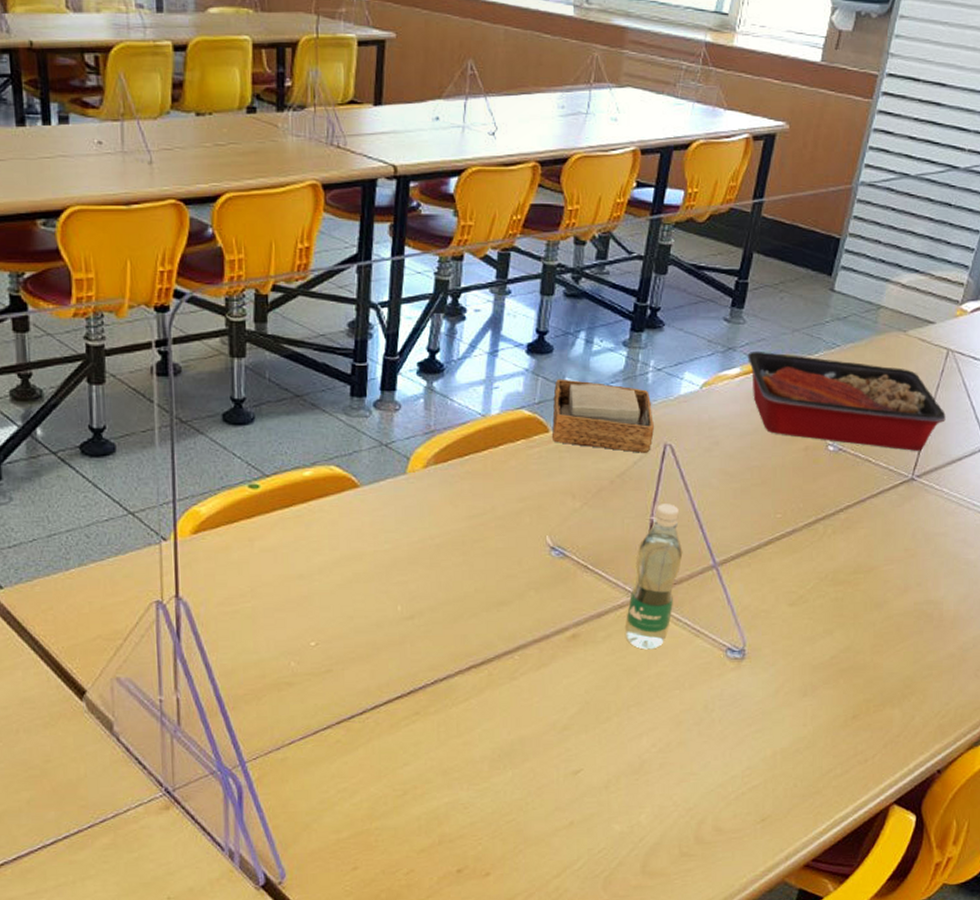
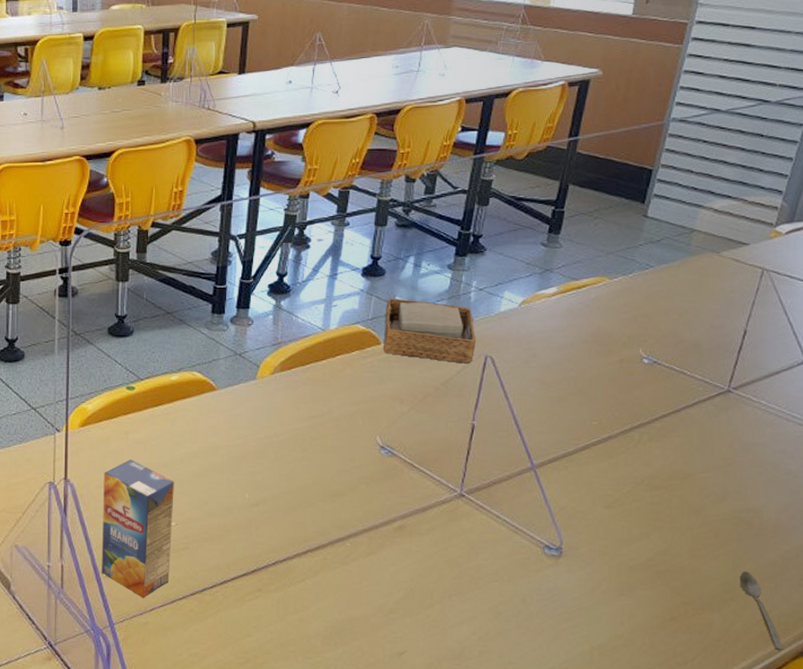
juice box: none [224,571,313,731] -> present [101,459,174,598]
bottle: present [624,504,683,650] -> none [447,410,502,543]
tray: present [747,352,946,451] -> none [564,273,762,364]
spoon: none [919,665,959,742] -> present [739,571,783,650]

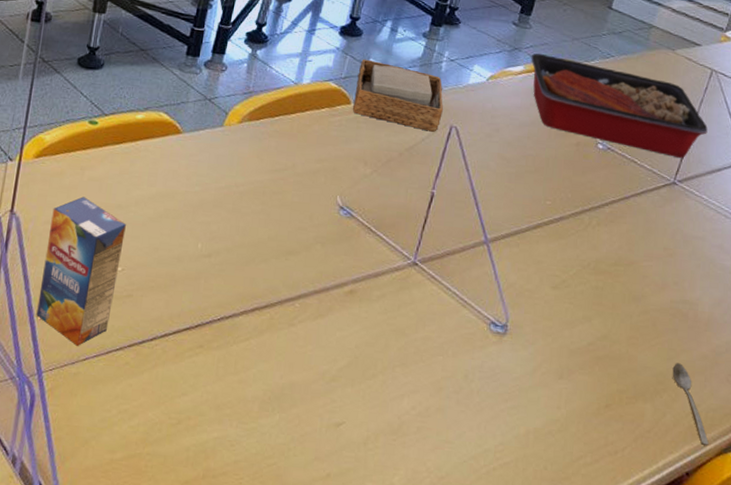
tray: none [564,273,762,364] -> present [531,53,708,158]

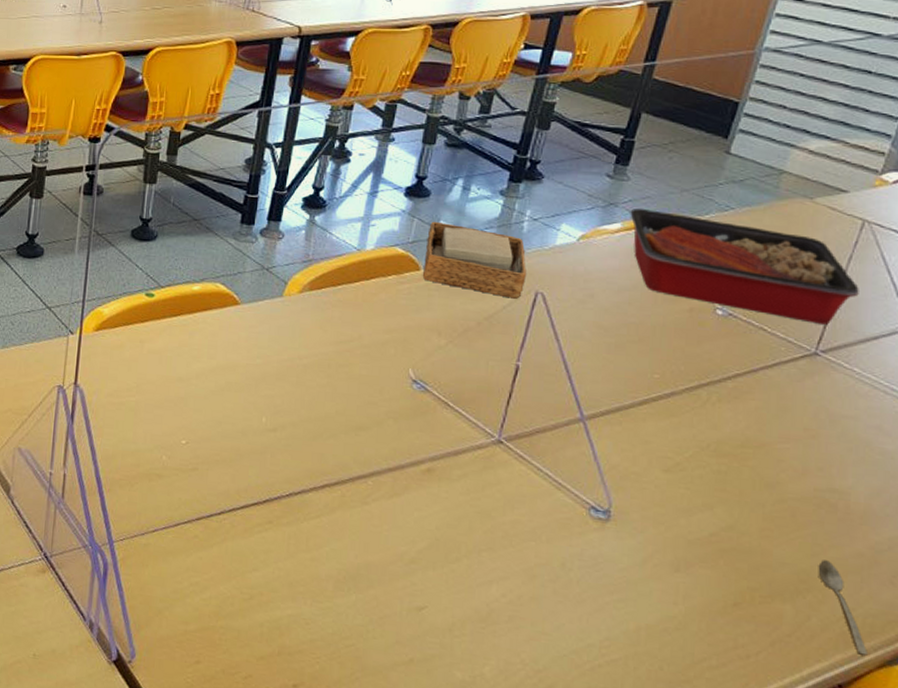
juice box: present [36,196,126,346] -> none [105,369,188,518]

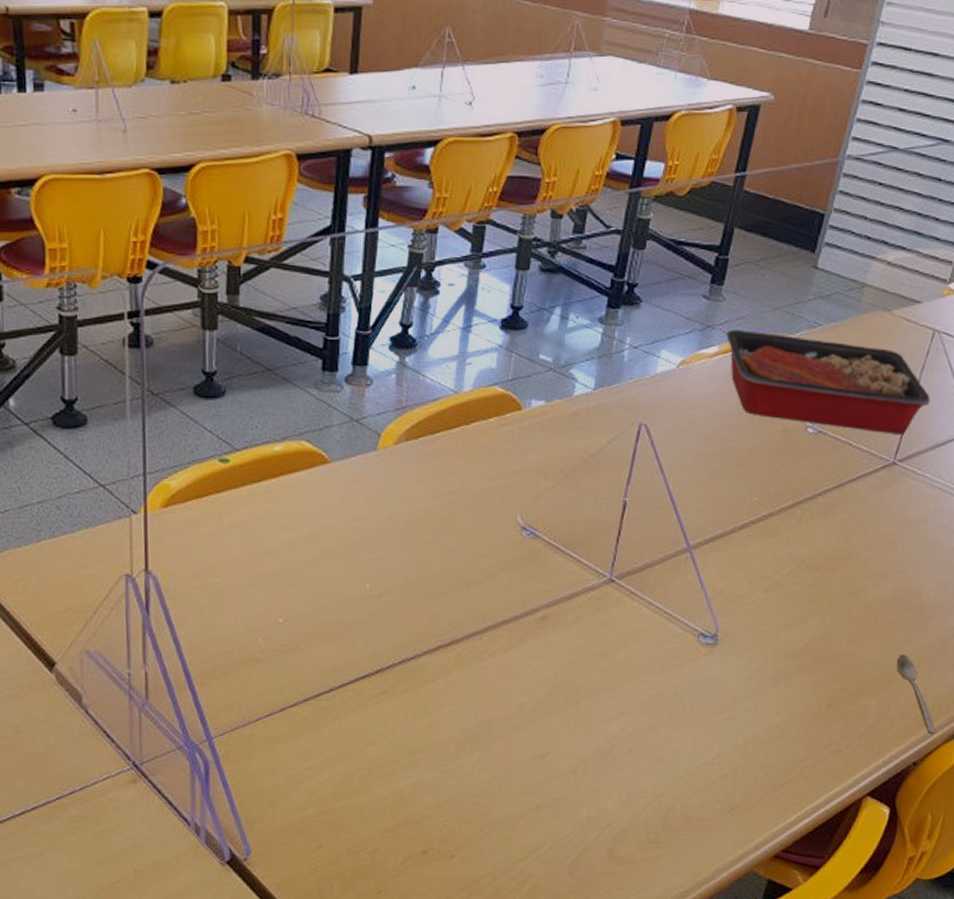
napkin holder: present [422,221,526,299] -> none [524,355,629,432]

